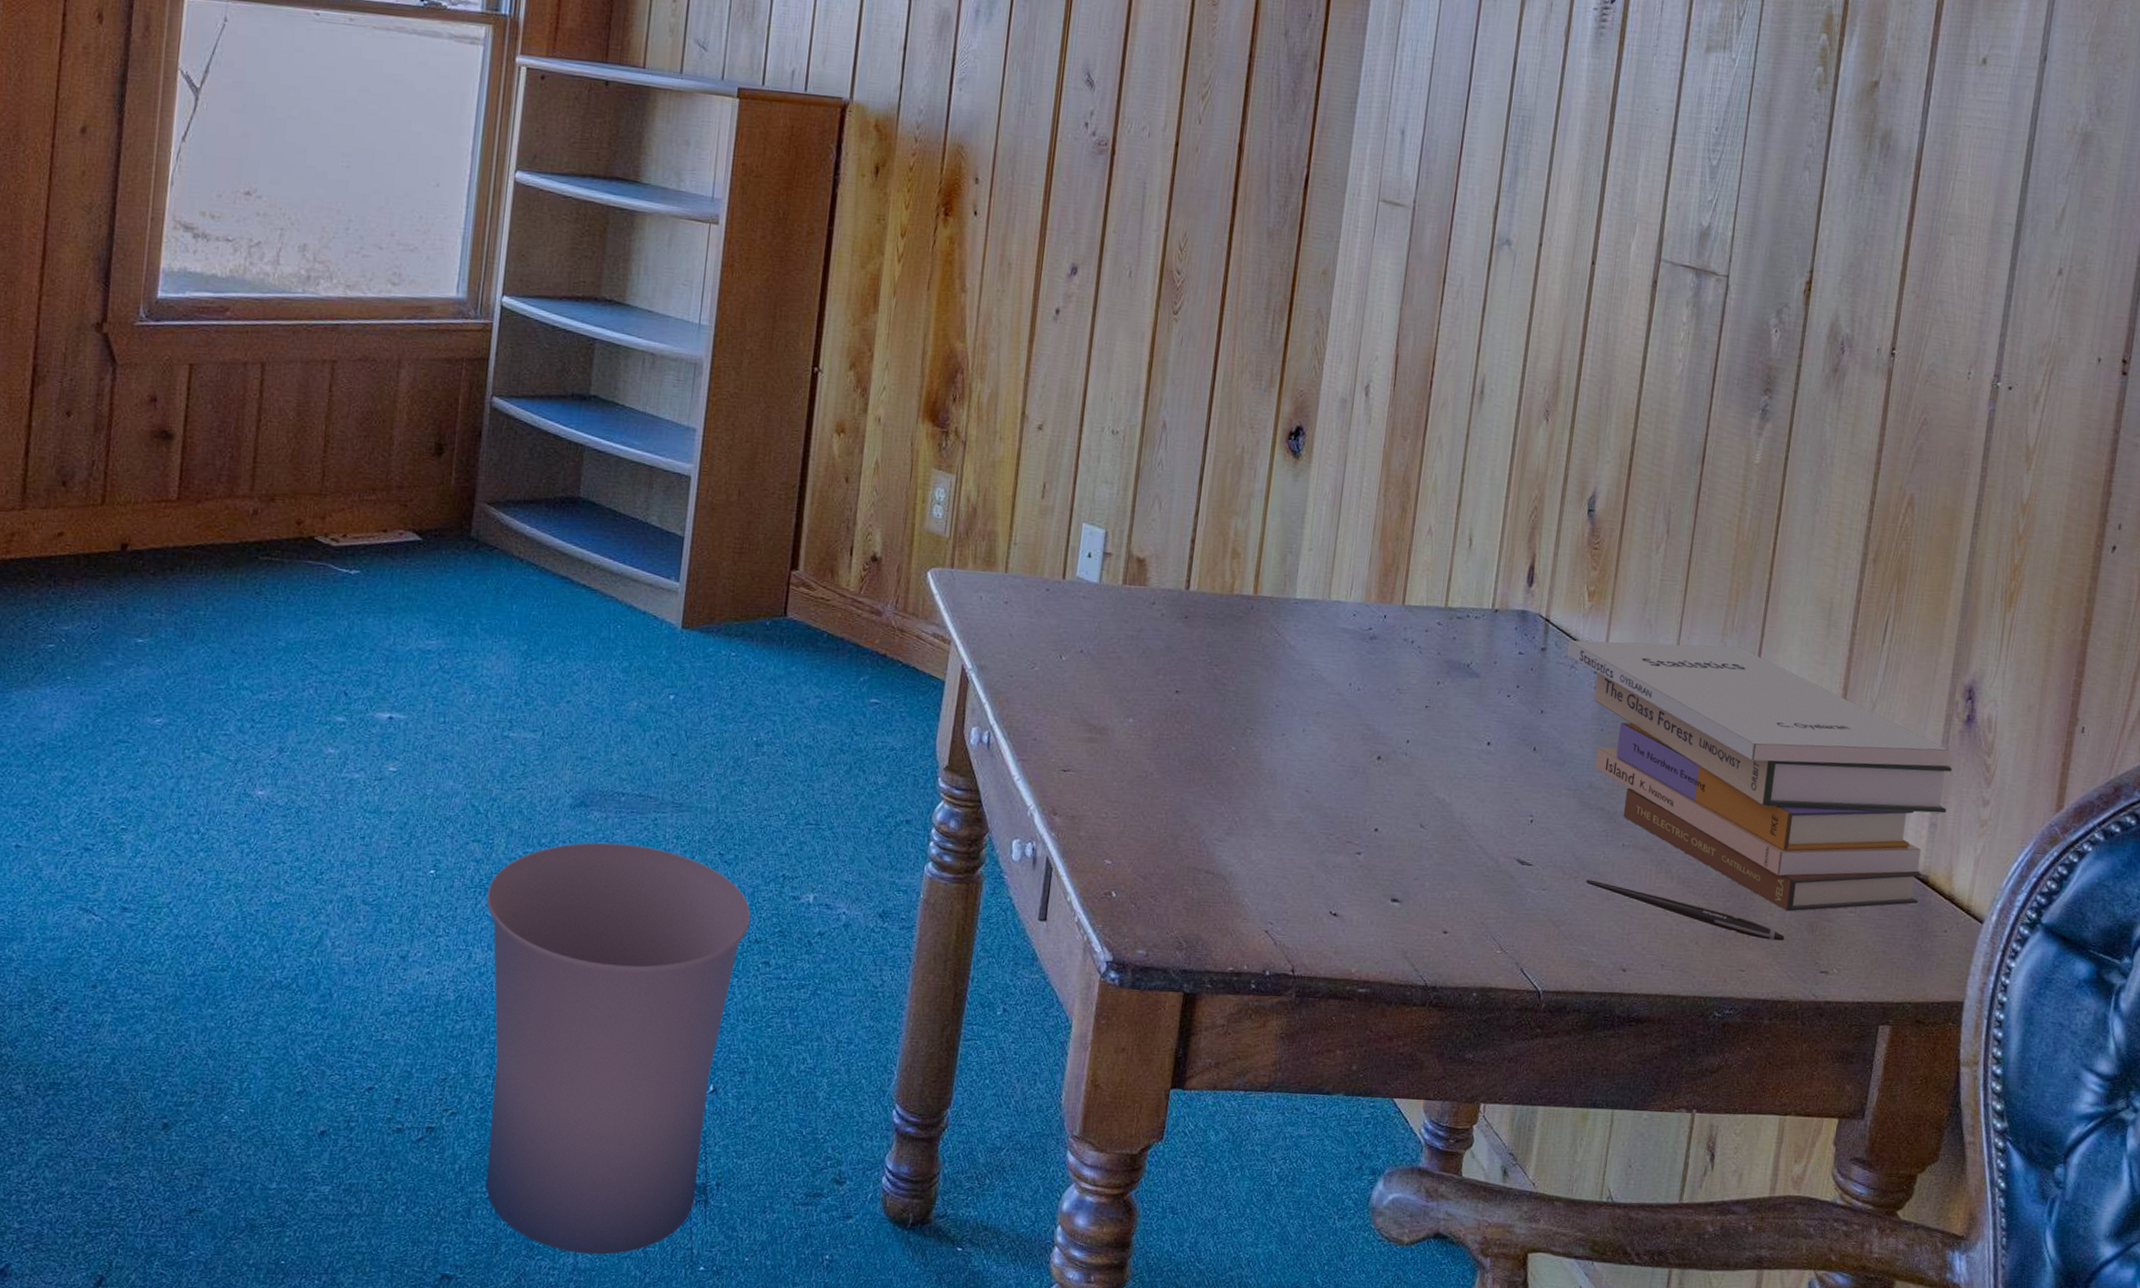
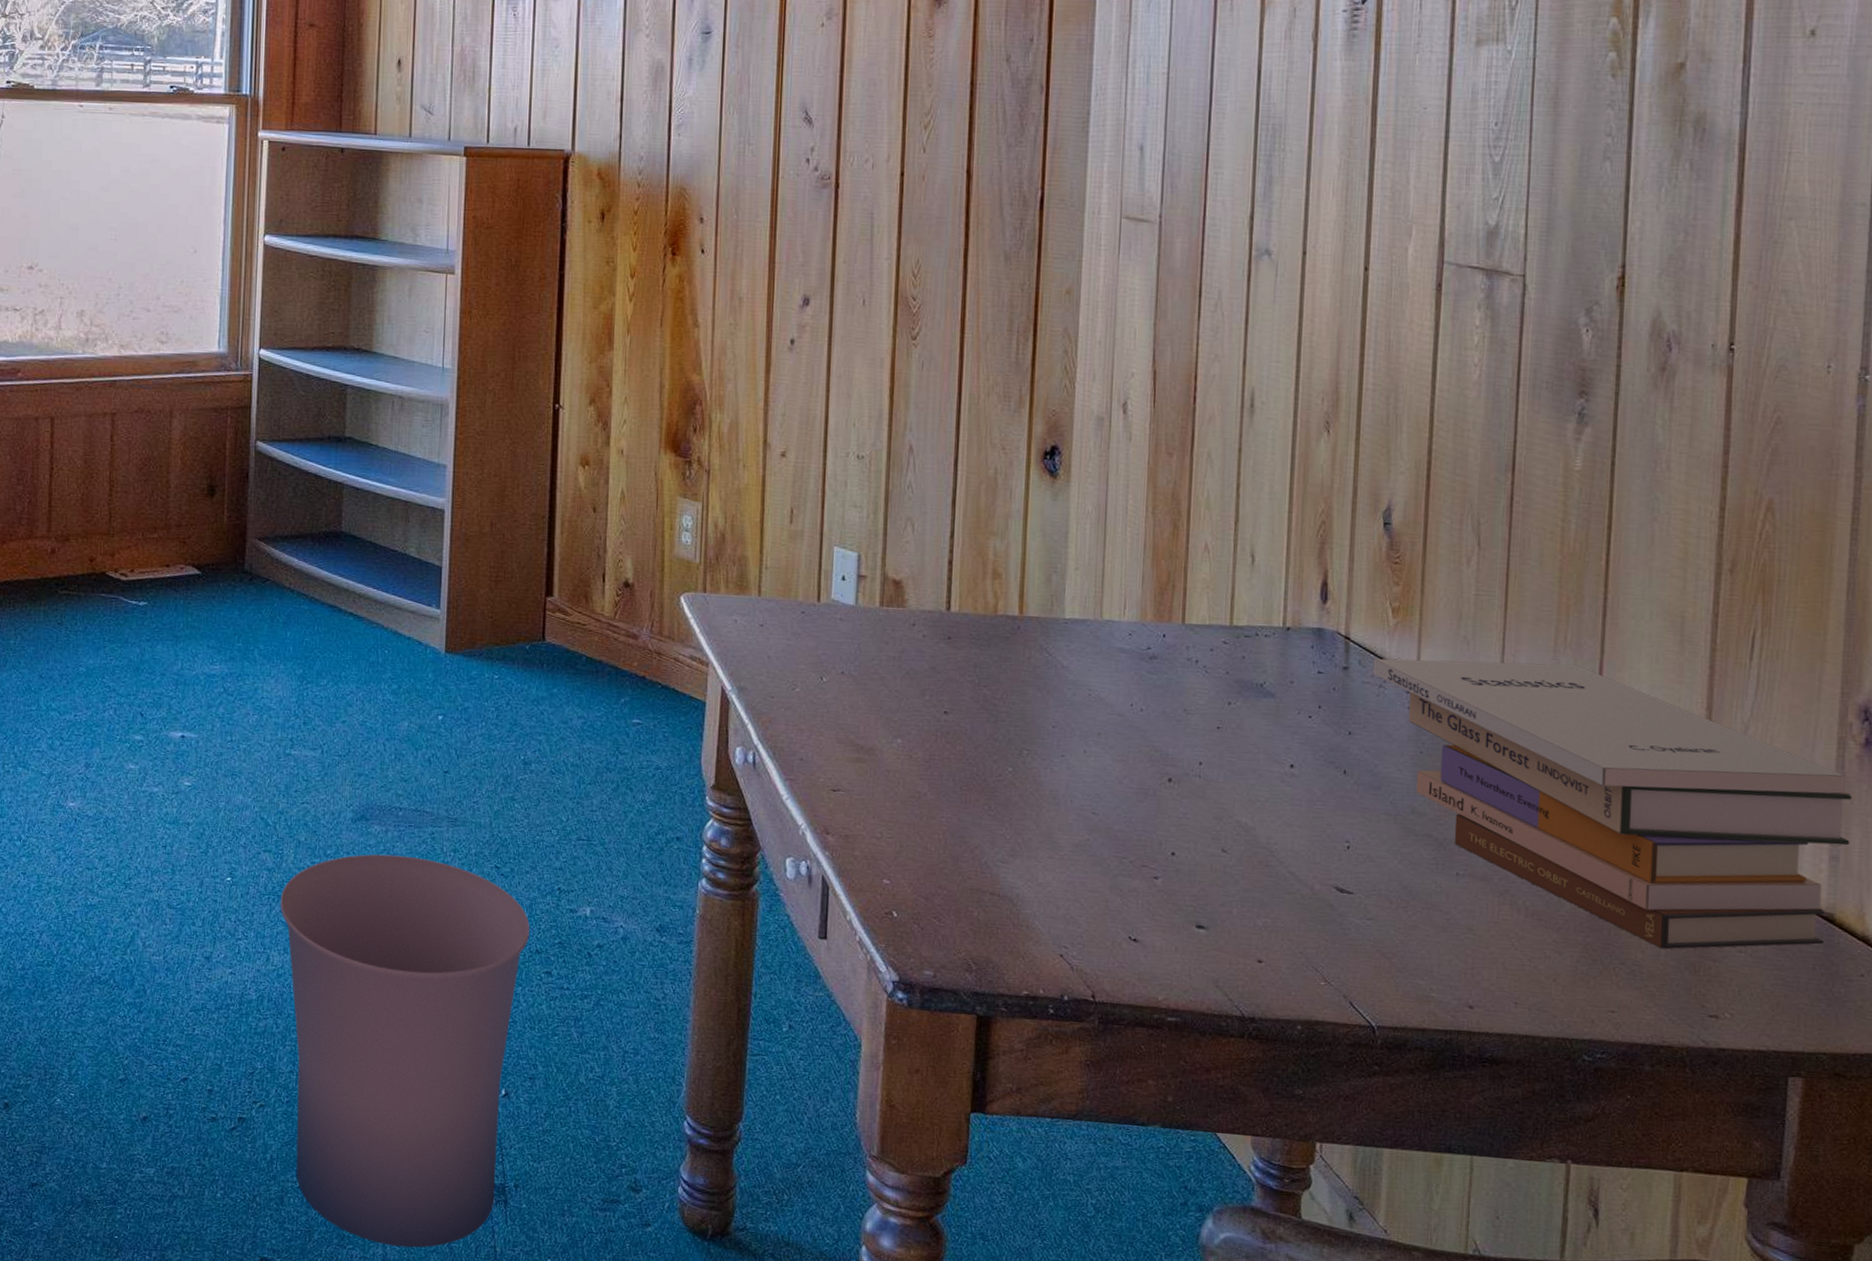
pen: present [1586,879,1785,941] -> none [1417,909,1661,981]

